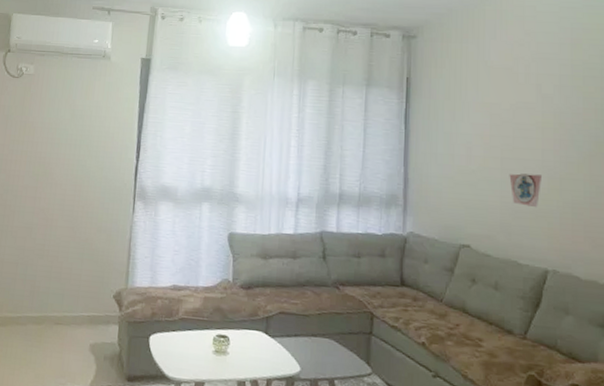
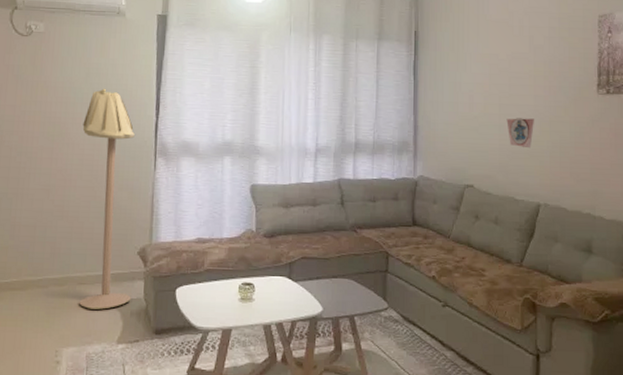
floor lamp: none [55,130,115,352] -> present [79,88,135,310]

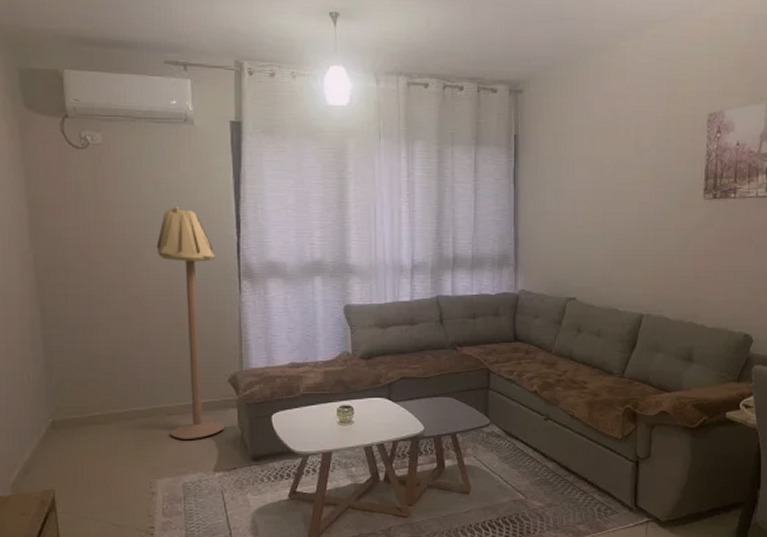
animal cookie: present [506,118,534,149] -> none [610,226,639,258]

